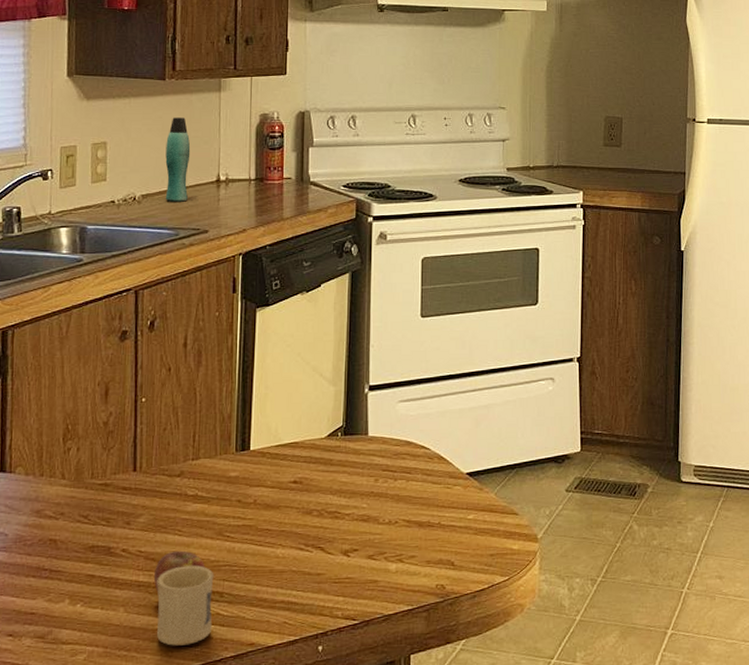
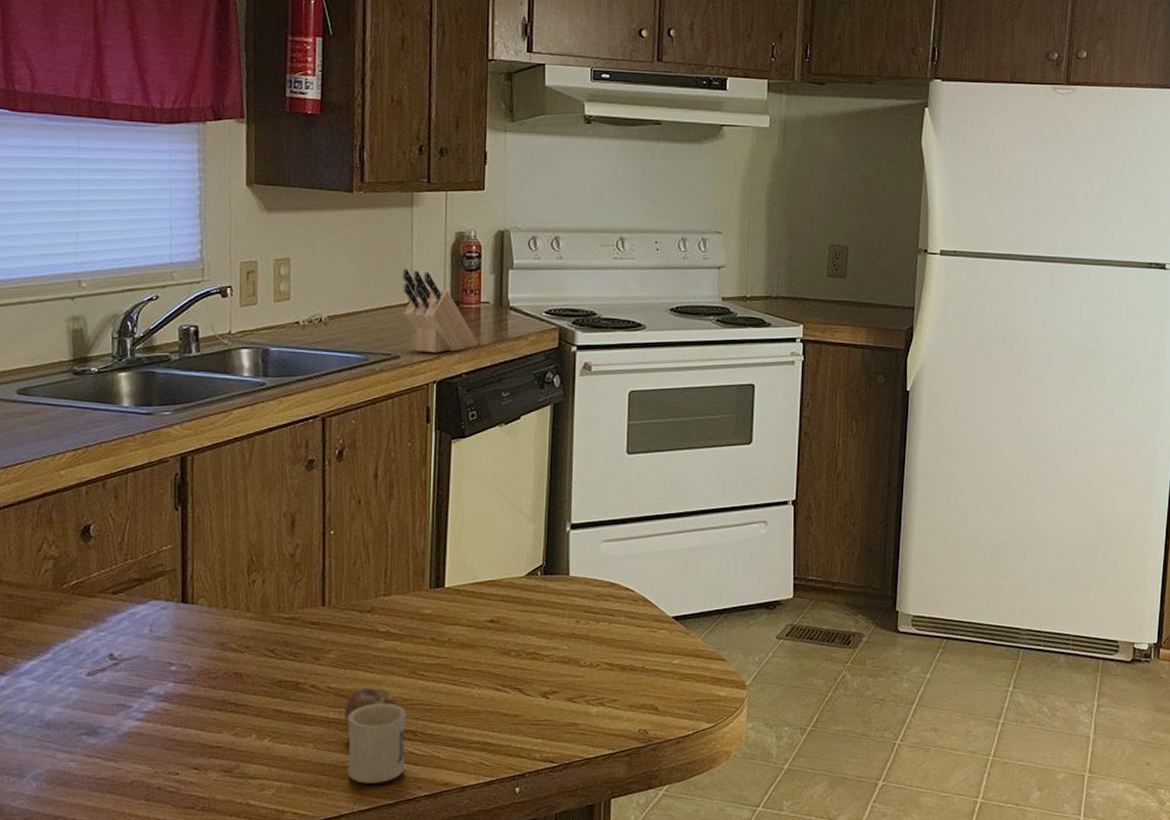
bottle: present [165,117,191,202] -> none [353,233,381,325]
knife block: none [210,149,281,227] -> present [402,268,478,354]

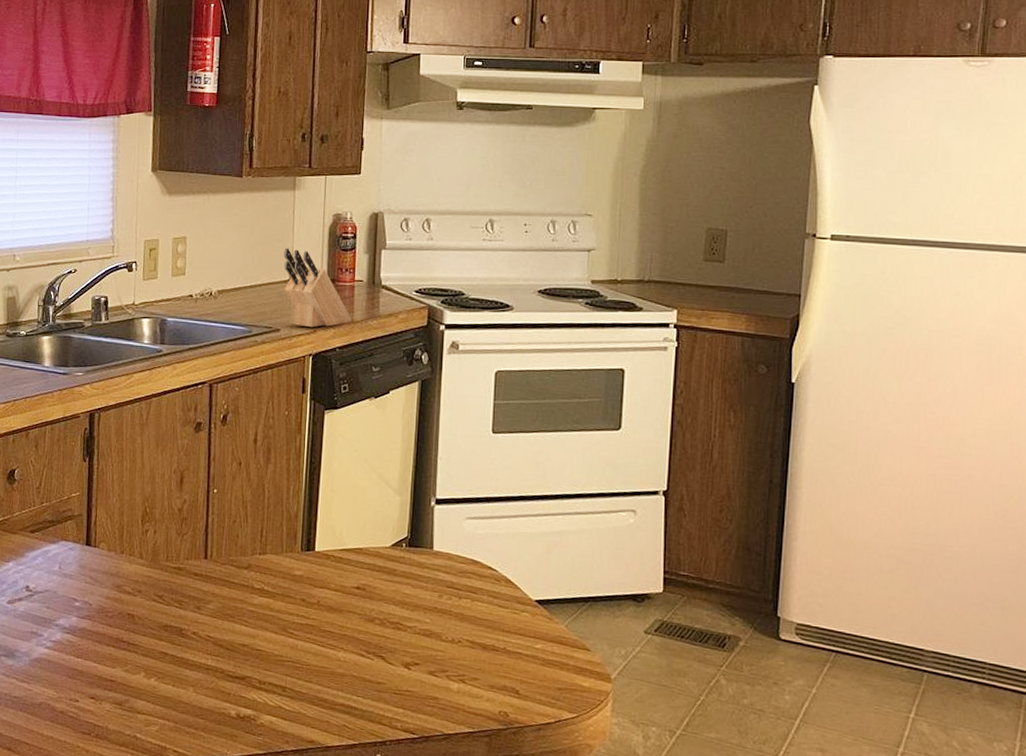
mug: present [345,688,407,784] -> none [221,640,278,733]

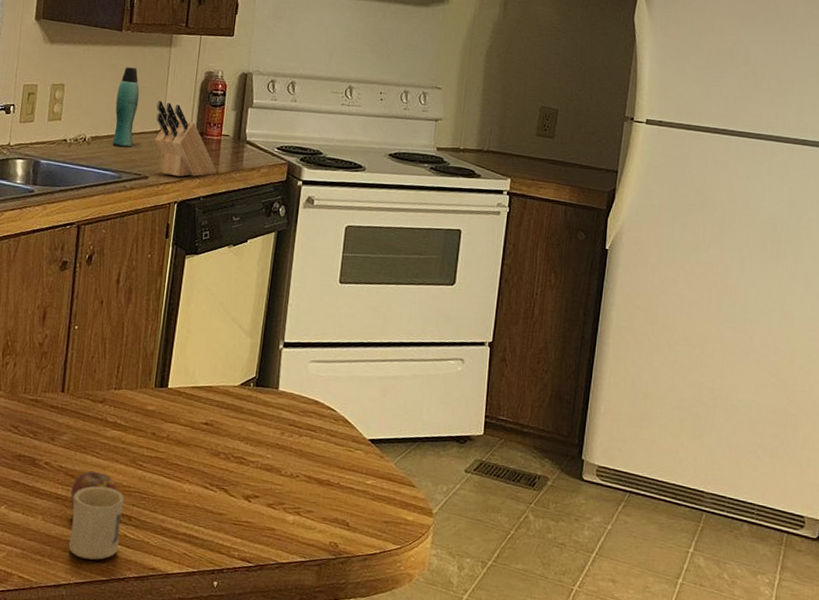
mug: none [221,640,278,733] -> present [69,471,125,560]
bottle: none [239,215,265,299] -> present [112,67,140,147]

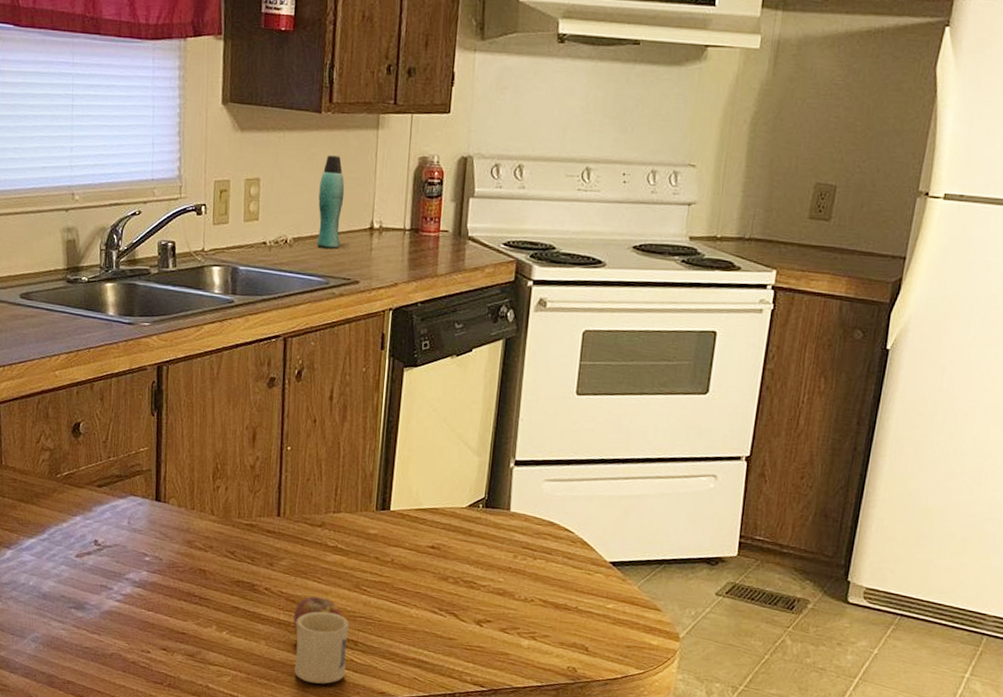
knife block: present [155,100,217,177] -> none [364,193,435,281]

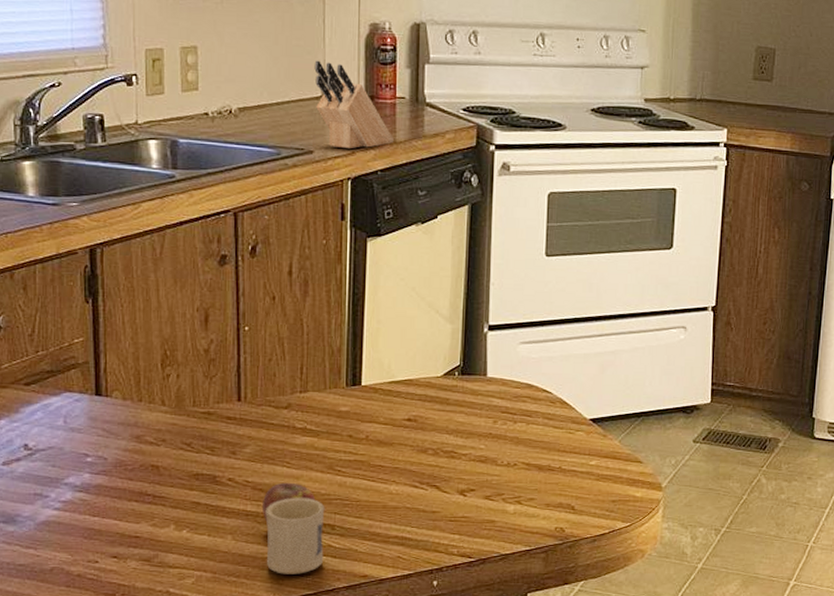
bottle: present [316,155,345,249] -> none [264,22,292,118]
knife block: none [364,193,435,281] -> present [314,60,394,149]

